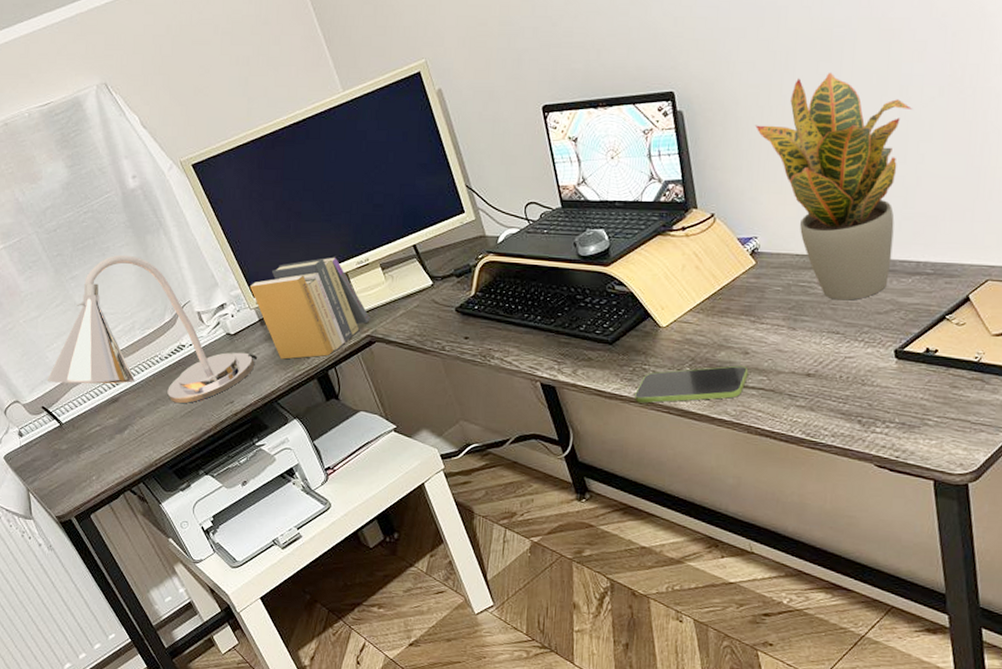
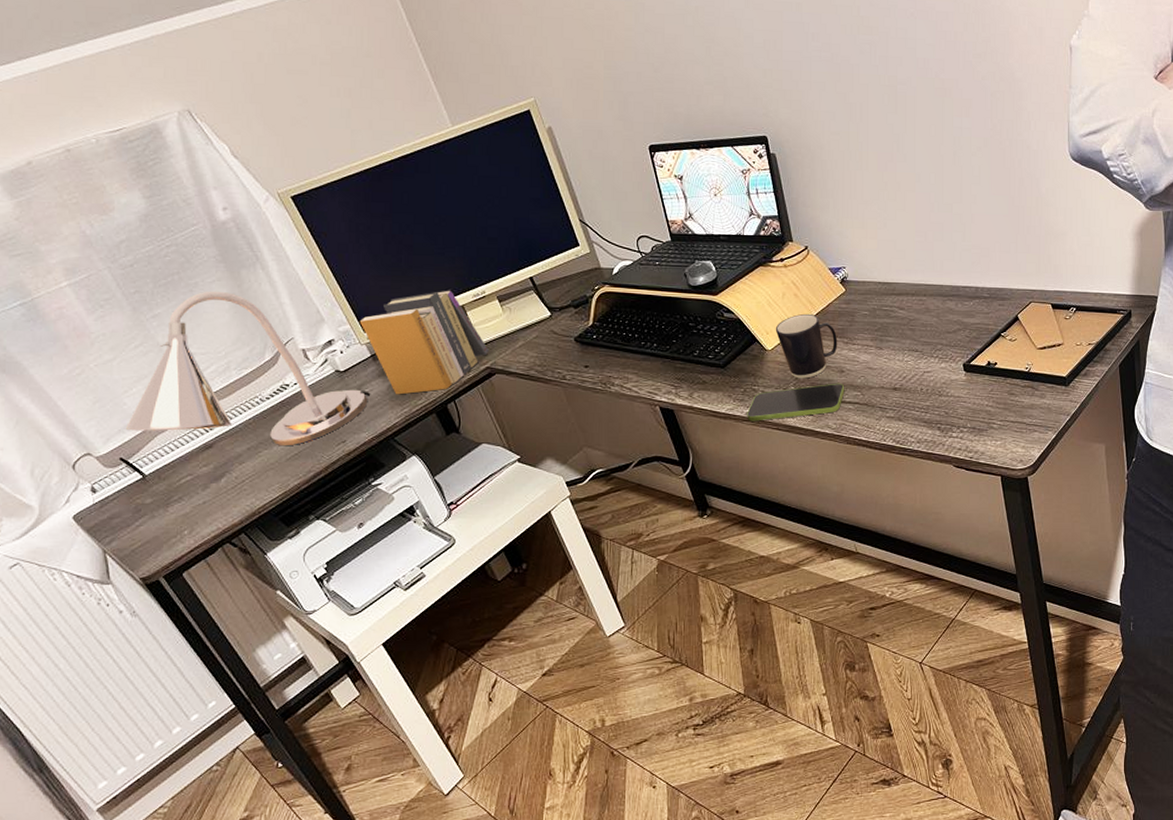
mug: none [671,288,744,360] -> present [775,313,838,379]
potted plant: present [754,72,913,301] -> none [837,123,965,322]

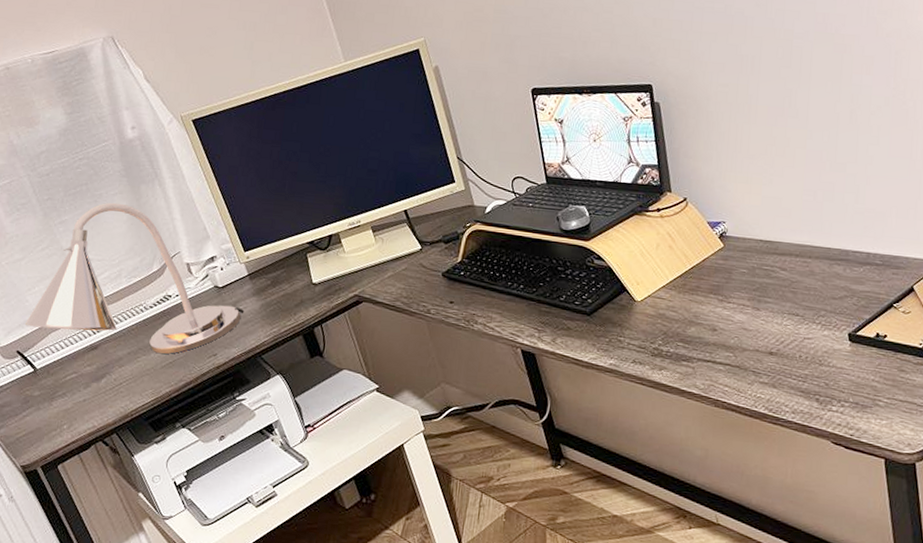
books: present [359,290,489,395] -> none [241,217,359,315]
phone: present [747,383,845,422] -> none [610,341,716,374]
mug: present [775,313,838,379] -> none [646,266,712,334]

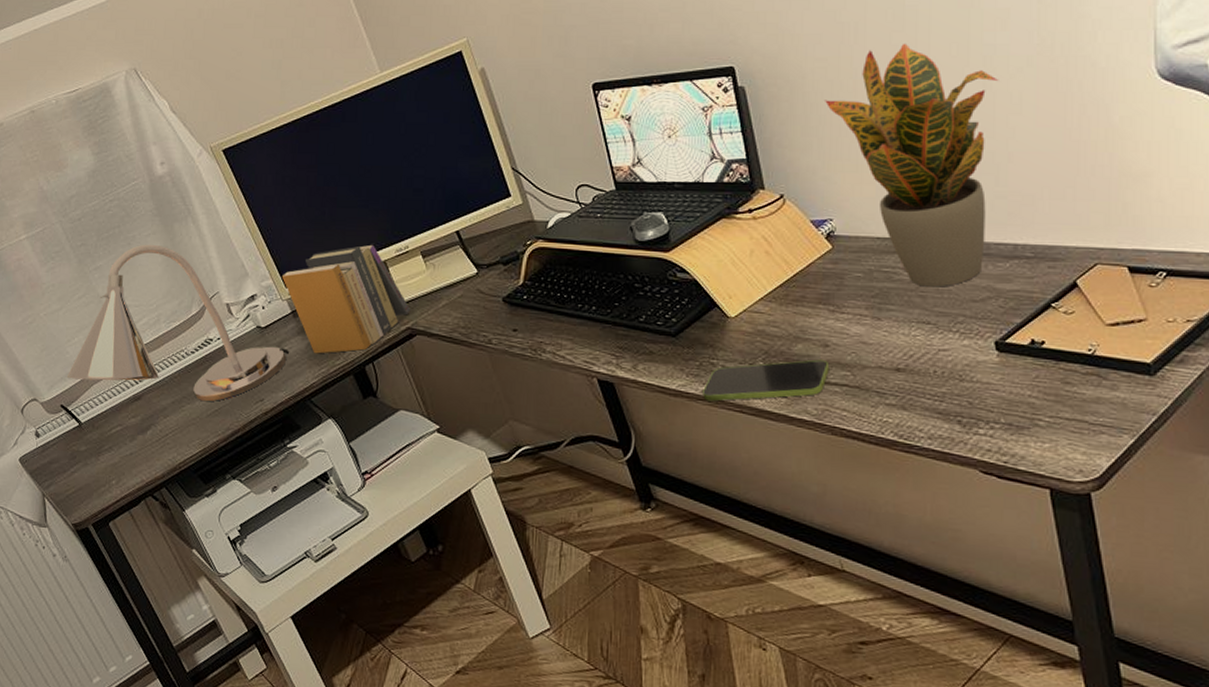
books: none [241,217,359,315] -> present [281,244,411,354]
phone: none [610,341,716,374] -> present [703,359,830,402]
potted plant: none [723,77,863,286] -> present [823,43,999,288]

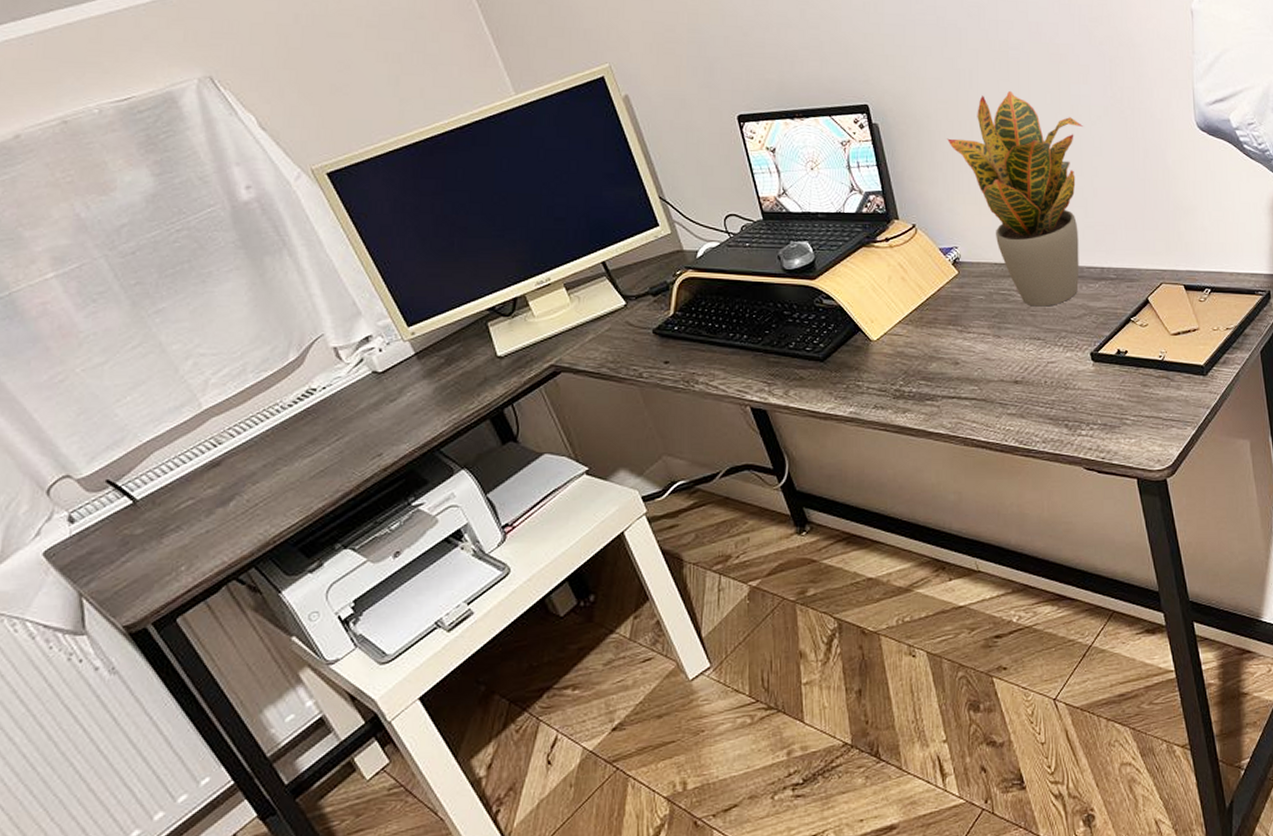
table lamp: present [66,244,290,402] -> none [114,281,414,462]
books: present [281,244,411,354] -> none [402,277,554,399]
phone: present [703,359,830,402] -> none [850,376,960,422]

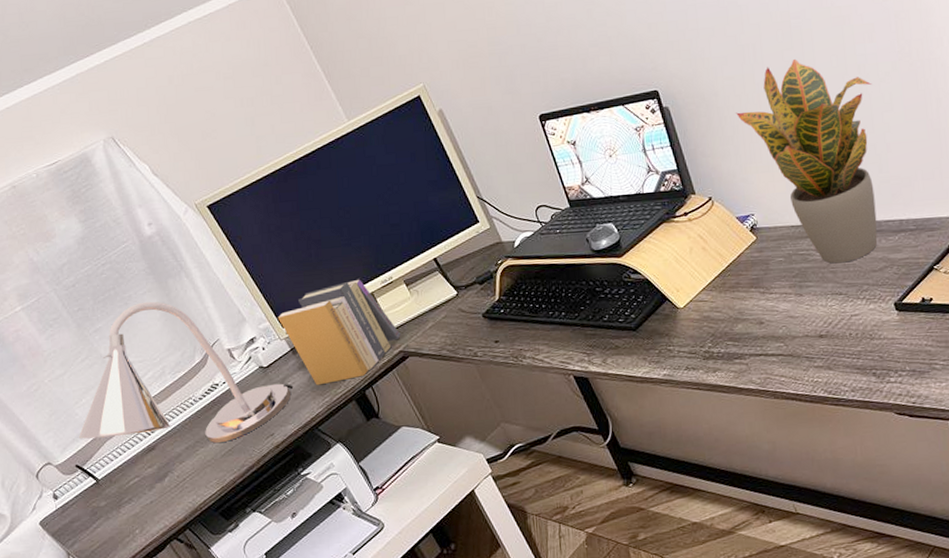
table lamp: none [114,281,414,462] -> present [78,301,294,444]
books: none [402,277,554,399] -> present [277,279,401,386]

